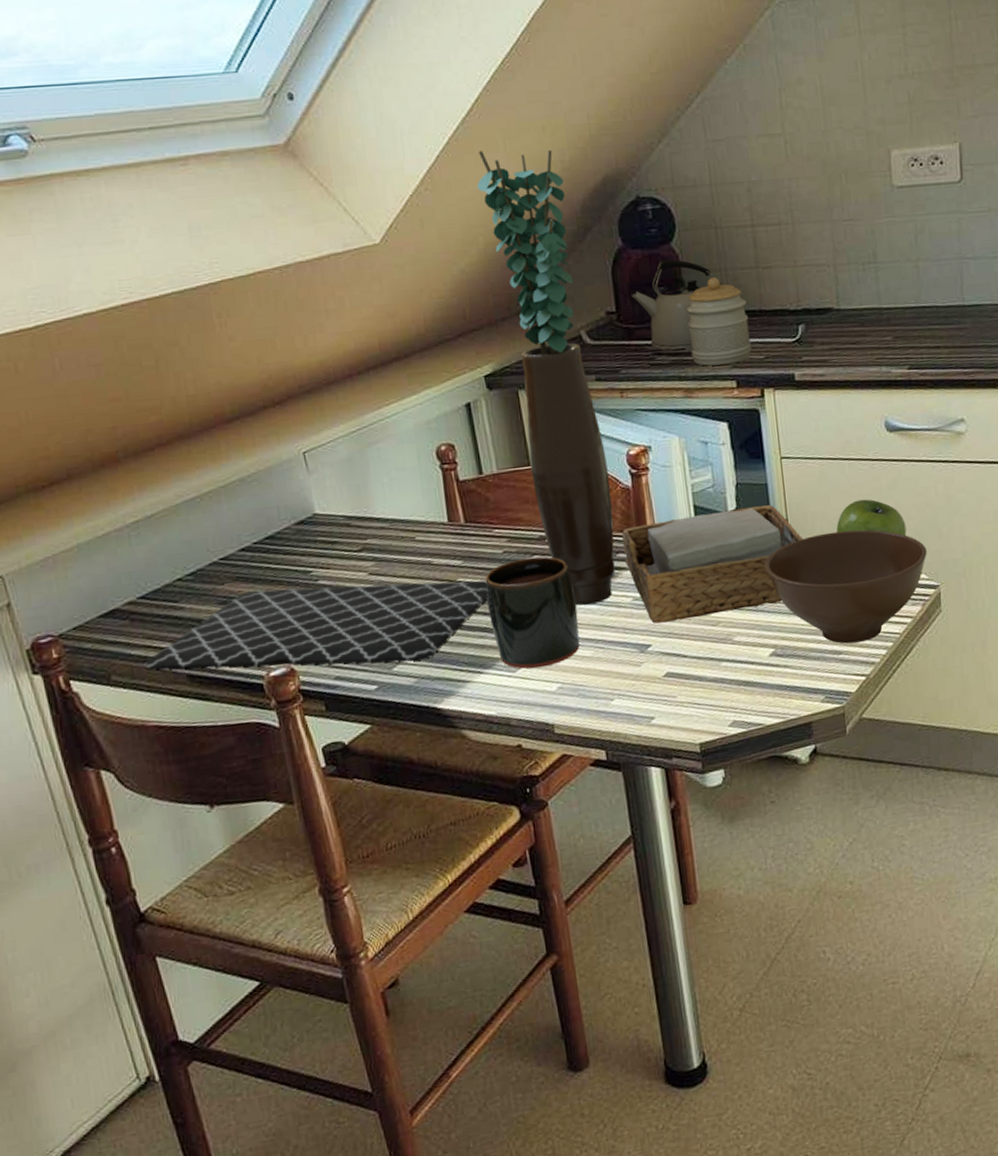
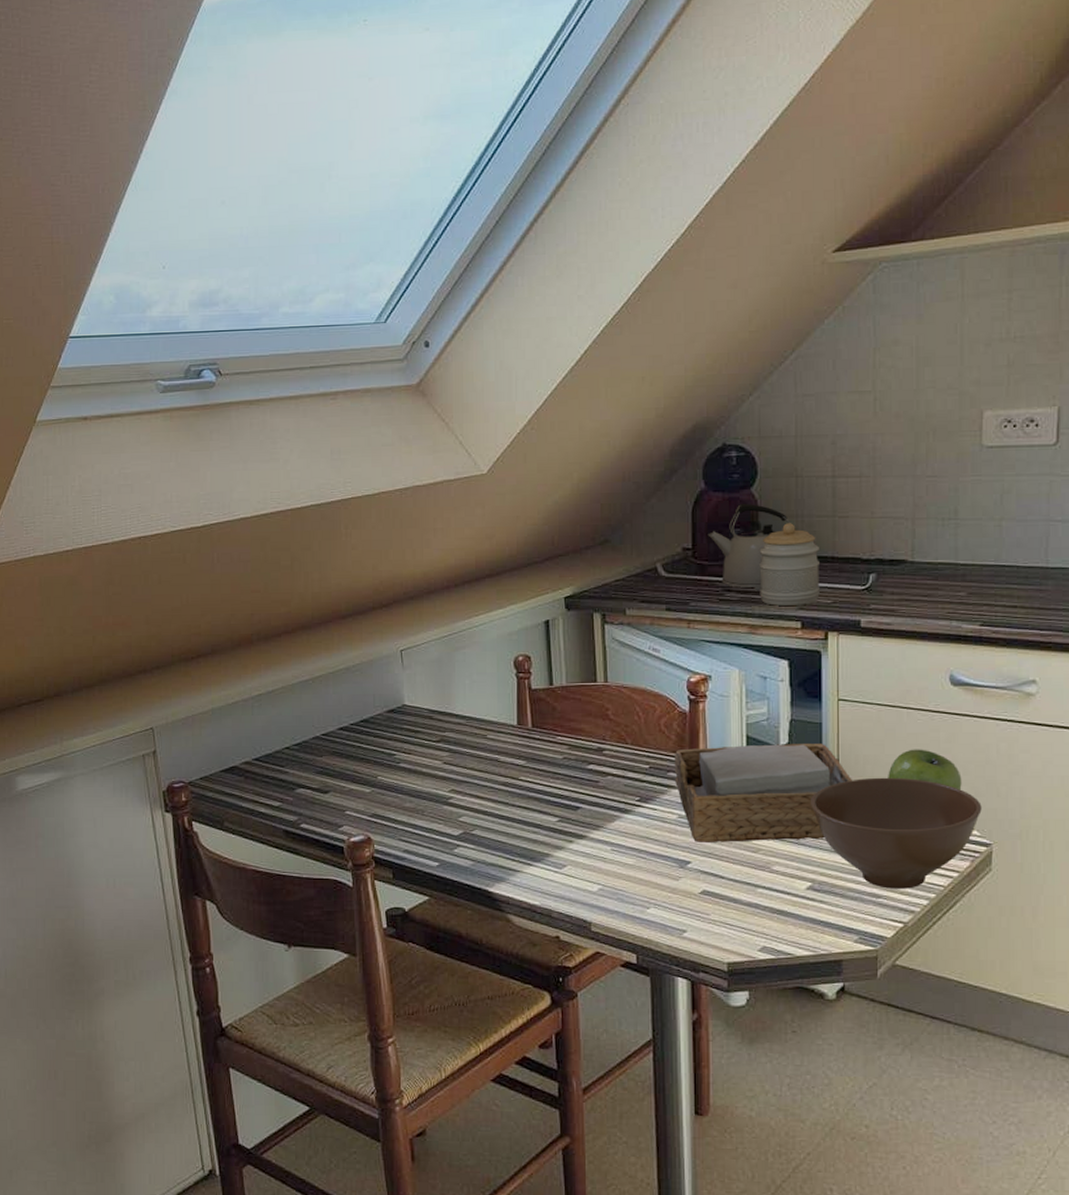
placemat: present [144,580,488,670] -> none [251,765,545,846]
vase: present [477,150,616,606] -> none [577,396,668,816]
mug: present [485,556,580,669] -> none [544,766,625,868]

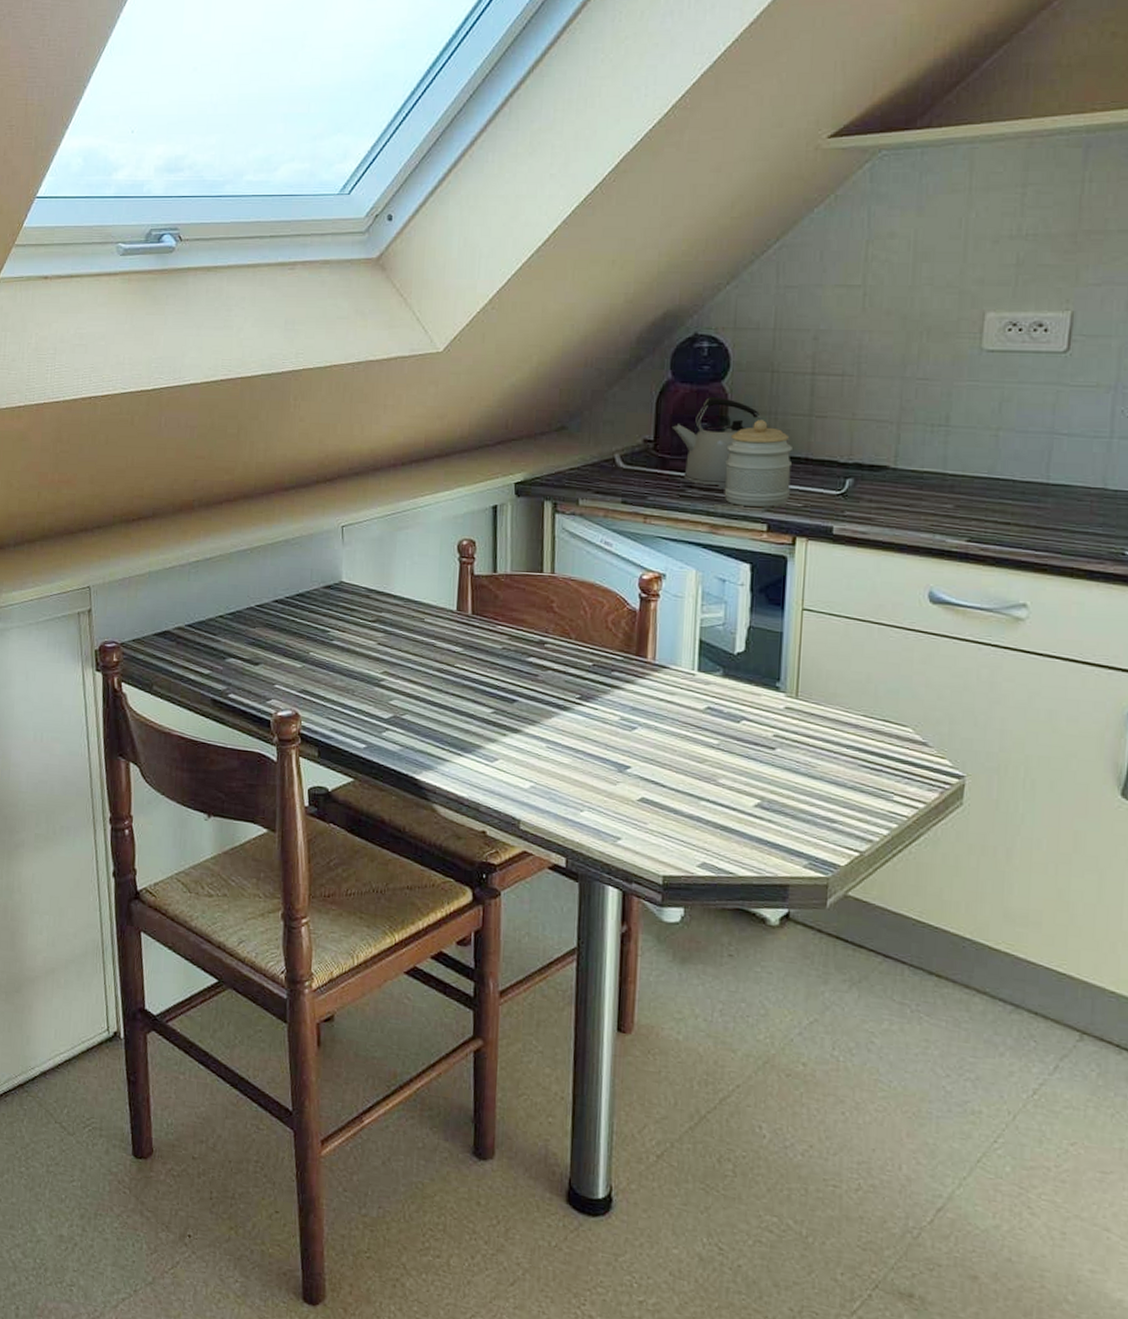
napkin holder: present [674,743,852,842] -> none [619,648,812,755]
bowl: present [810,777,982,889] -> none [764,694,956,816]
fruit: present [888,749,962,790] -> none [852,667,935,716]

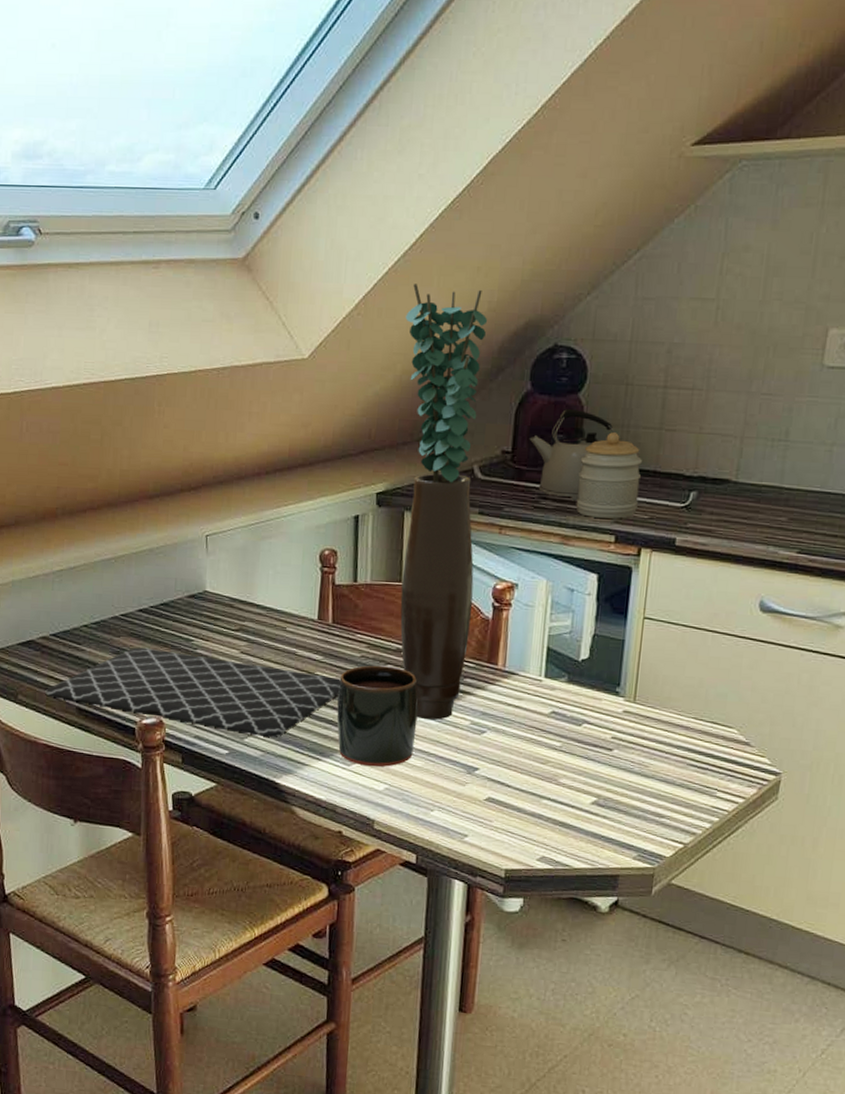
placemat: none [180,638,482,731] -> present [45,647,341,737]
mug: none [478,657,564,764] -> present [336,665,419,767]
vase: none [540,278,625,715] -> present [400,284,488,720]

